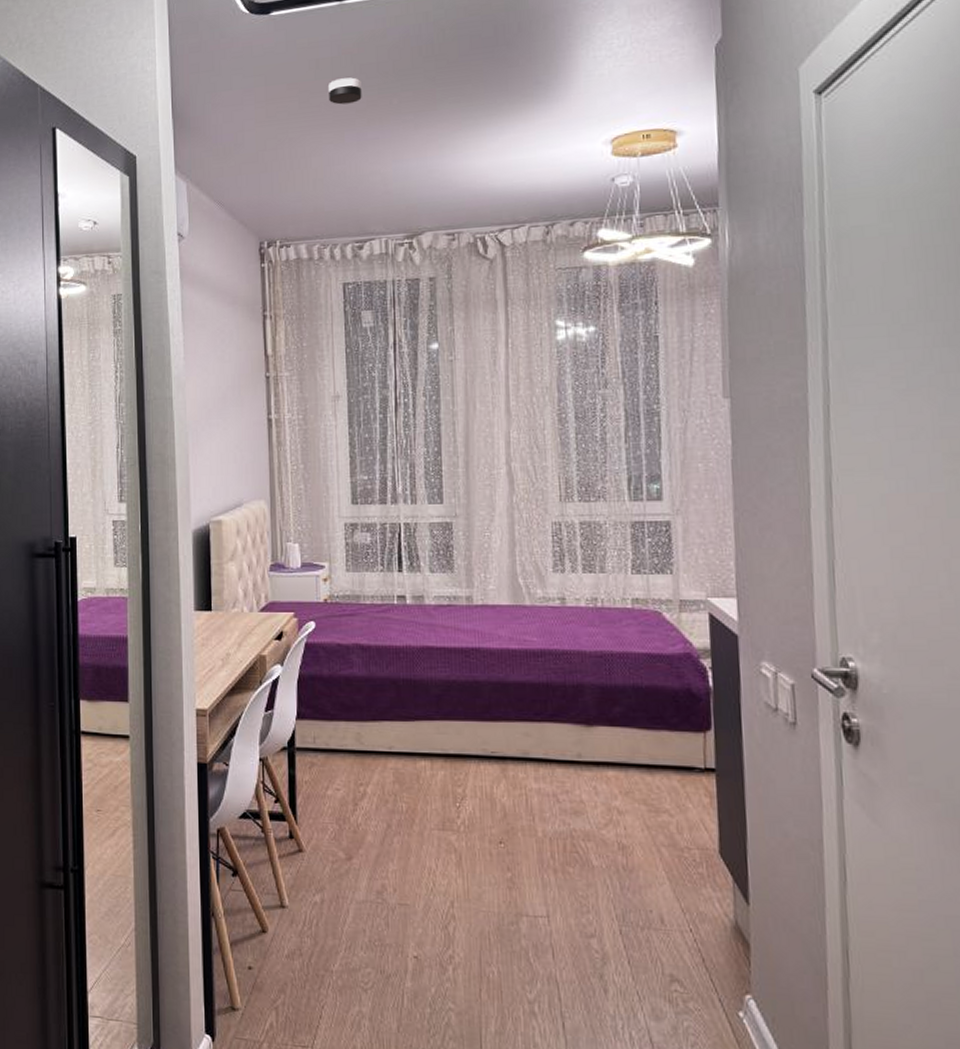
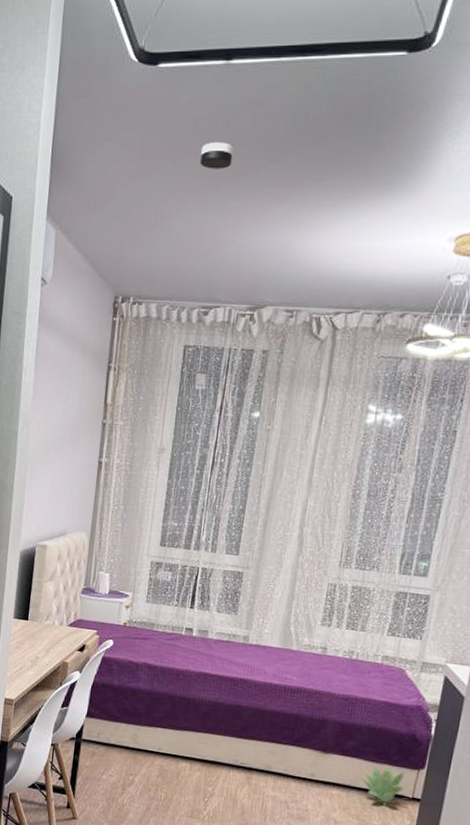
decorative plant: none [638,731,700,780] -> present [361,765,411,803]

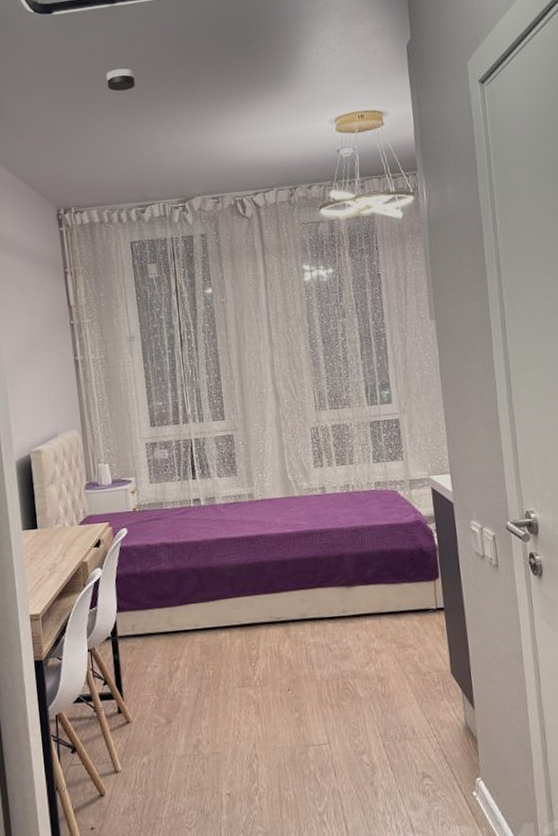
decorative plant: present [361,765,411,803] -> none [387,583,432,621]

